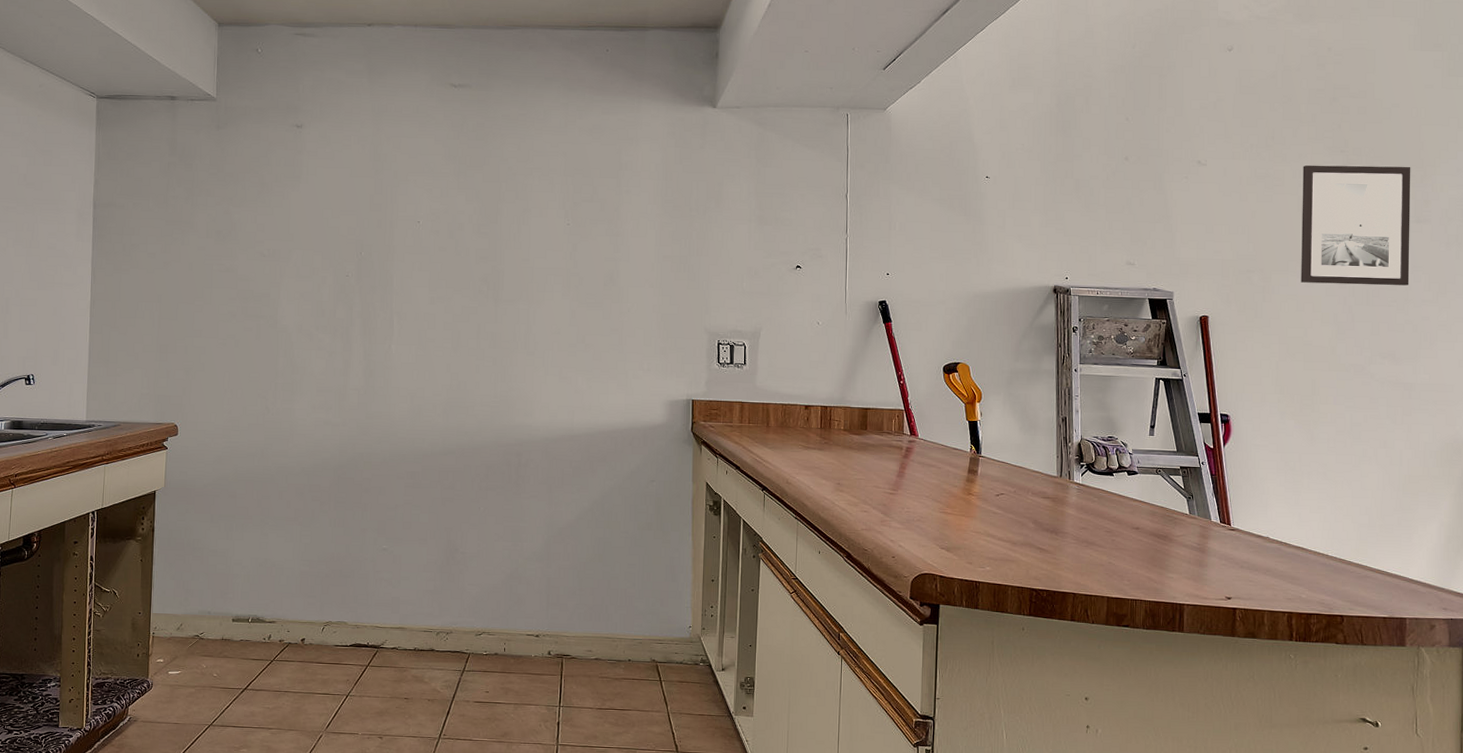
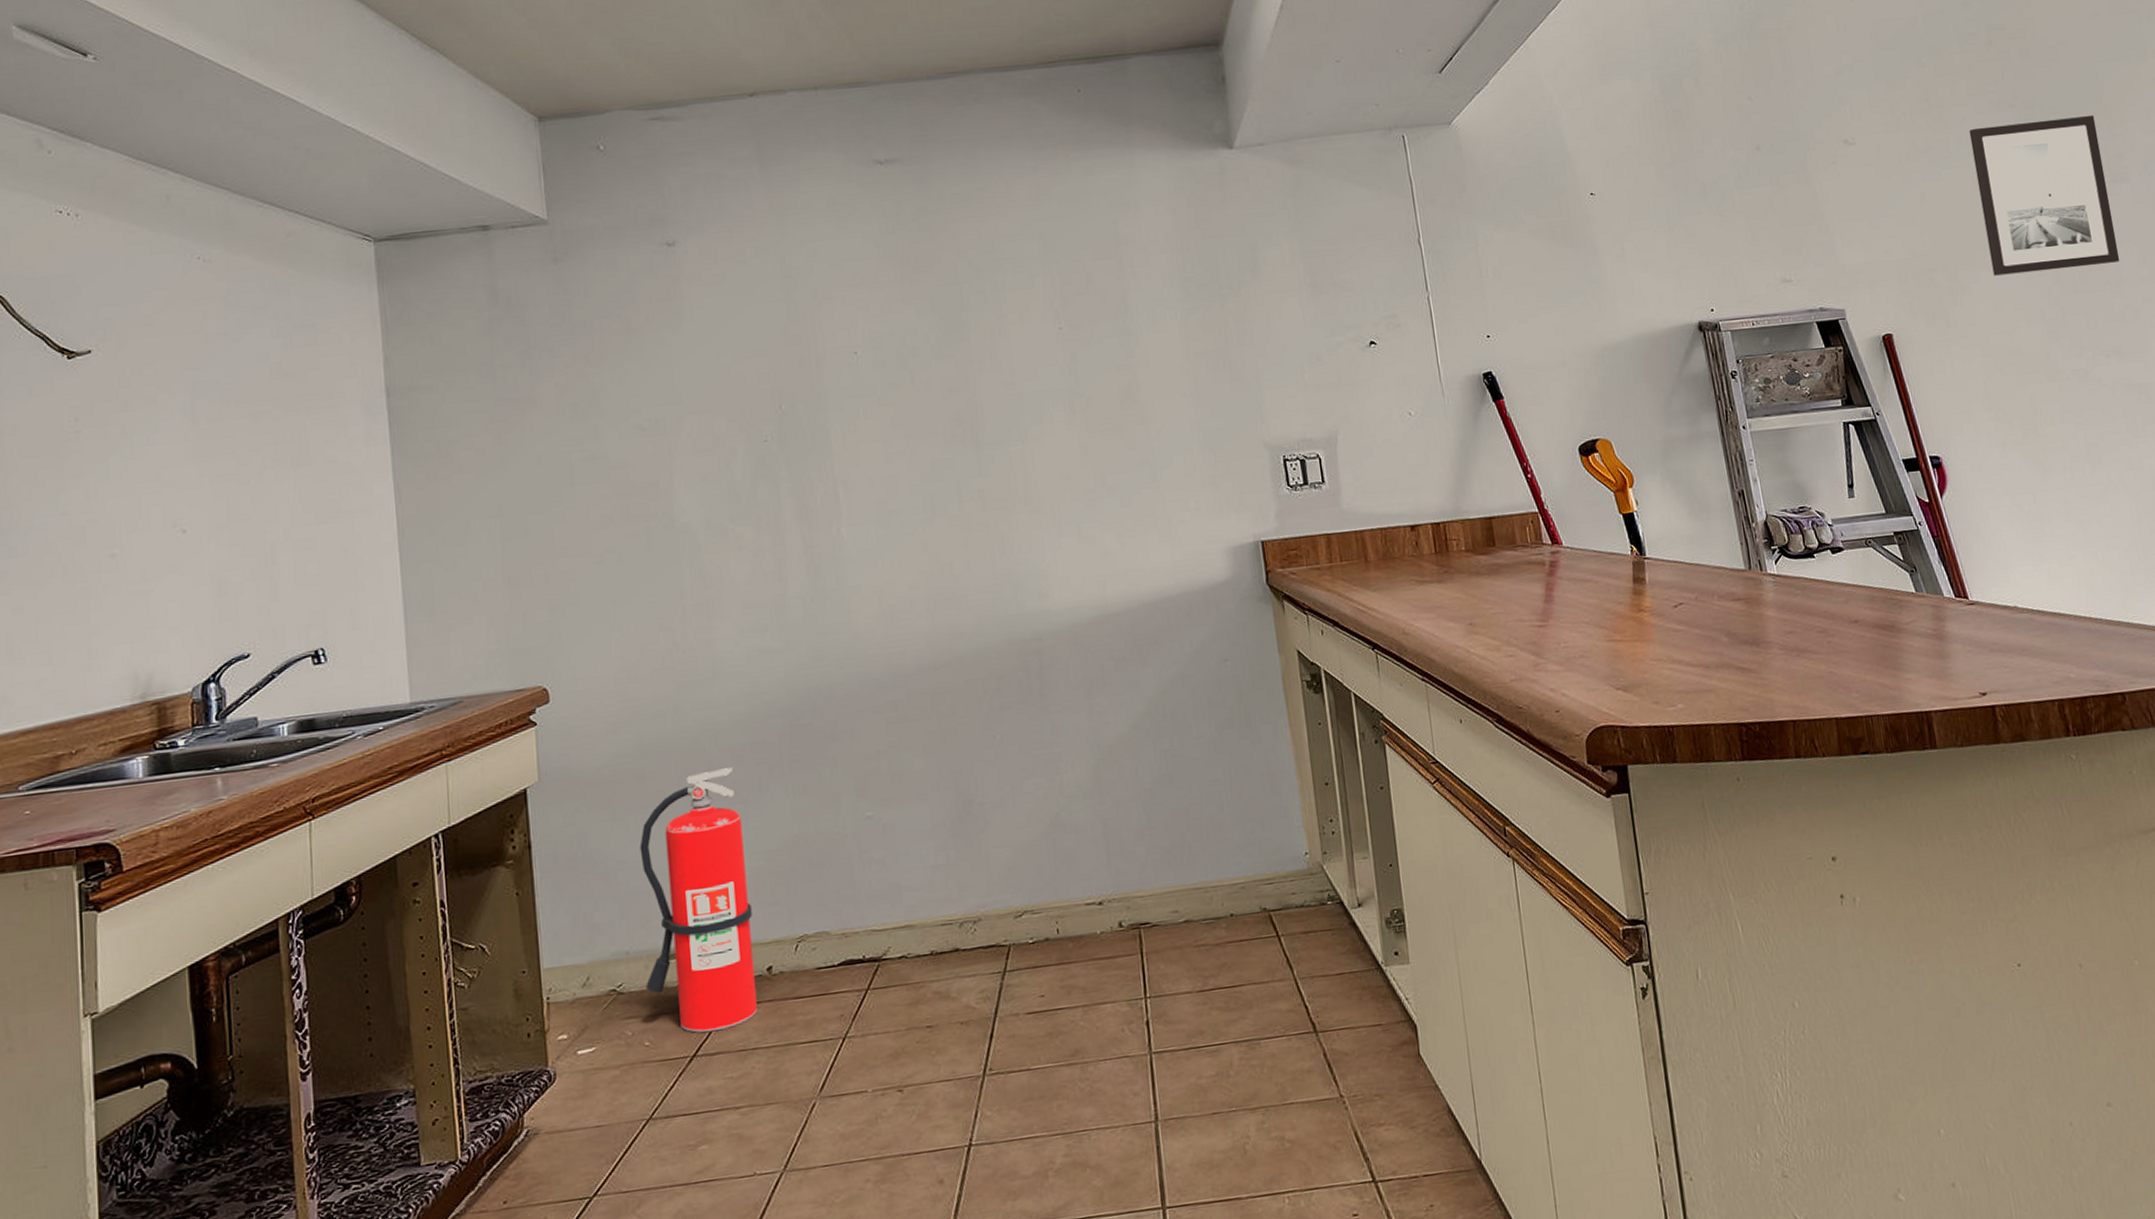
fire extinguisher: none [219,499,297,675] -> present [639,767,758,1033]

